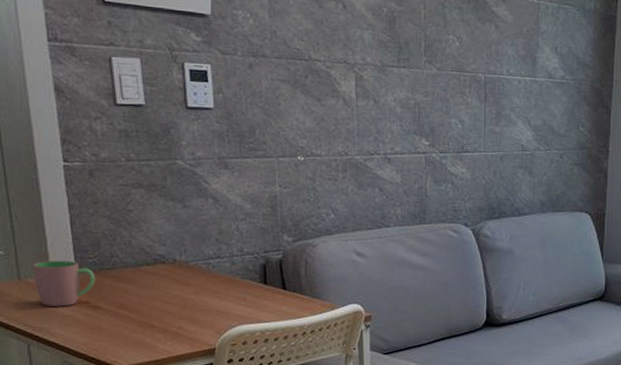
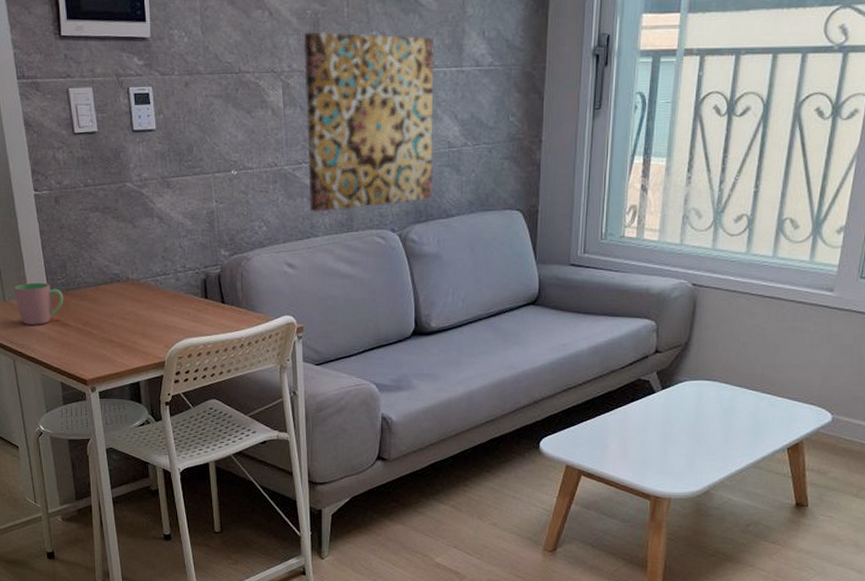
wall art: none [378,28,510,203] -> present [303,31,435,212]

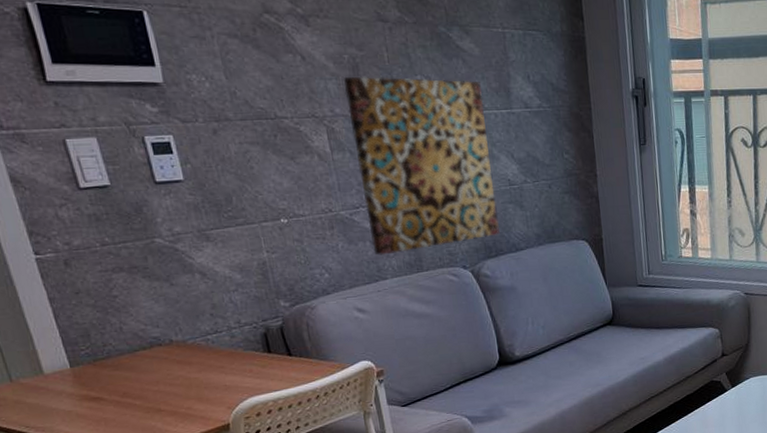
cup: present [14,282,64,325] -> none [23,355,92,405]

